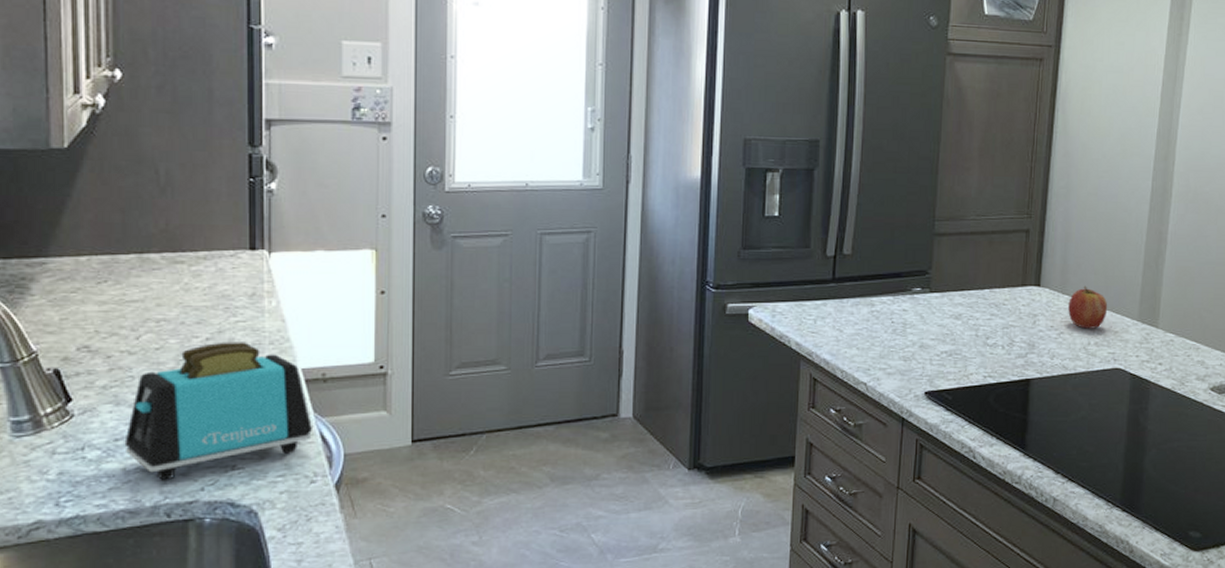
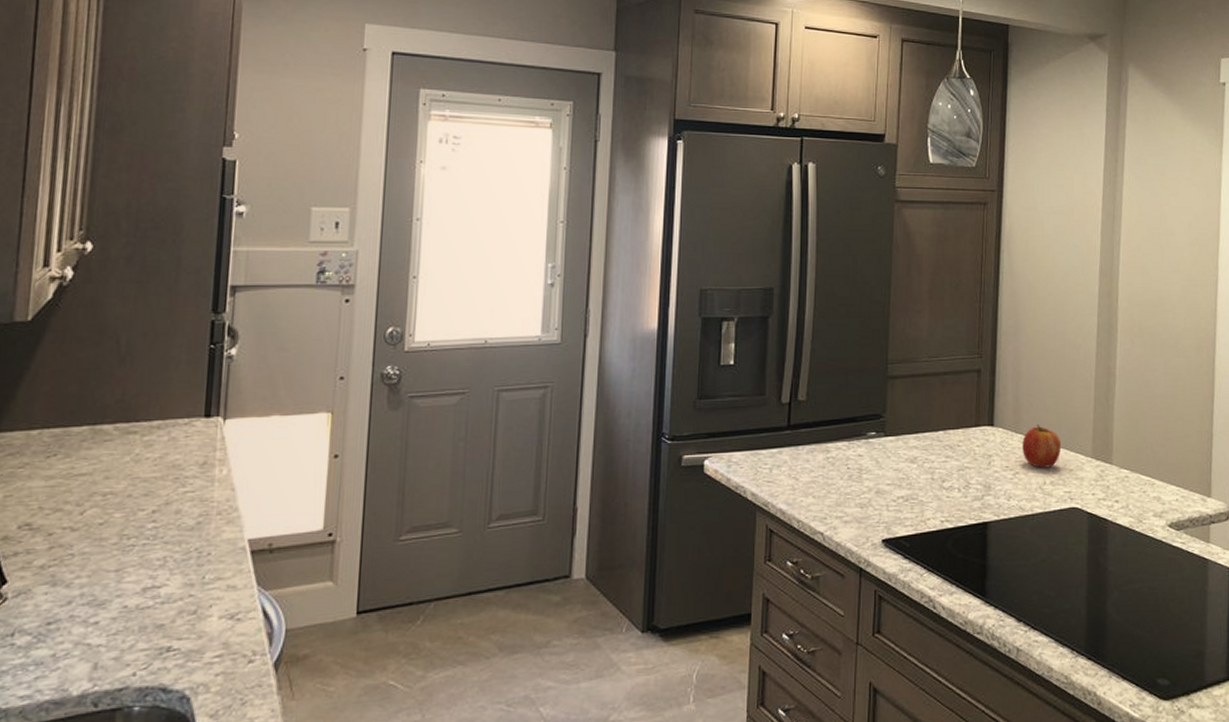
toaster: present [124,342,312,480] -> none [57,513,255,666]

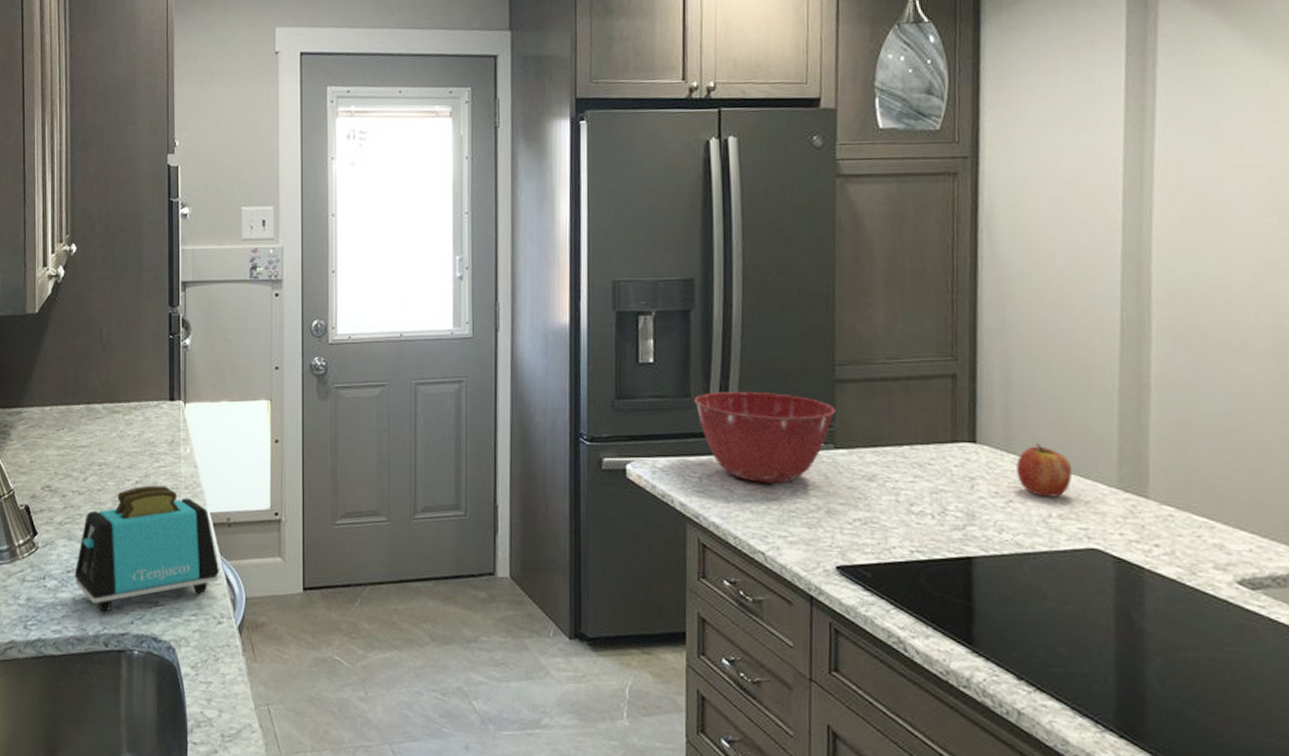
toaster: none [57,513,255,666] -> present [74,485,219,612]
mixing bowl: none [768,389,887,470] -> present [693,392,836,484]

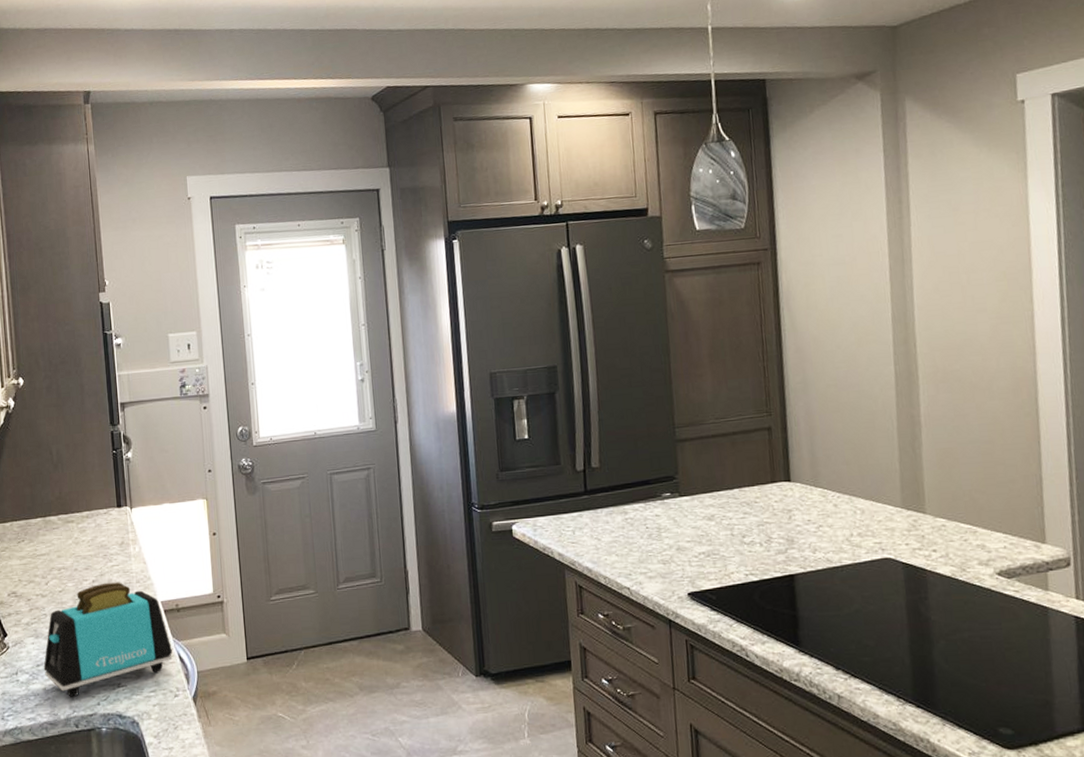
mixing bowl: present [693,392,836,484] -> none [563,455,678,531]
fruit: present [1016,443,1073,497] -> none [823,477,867,520]

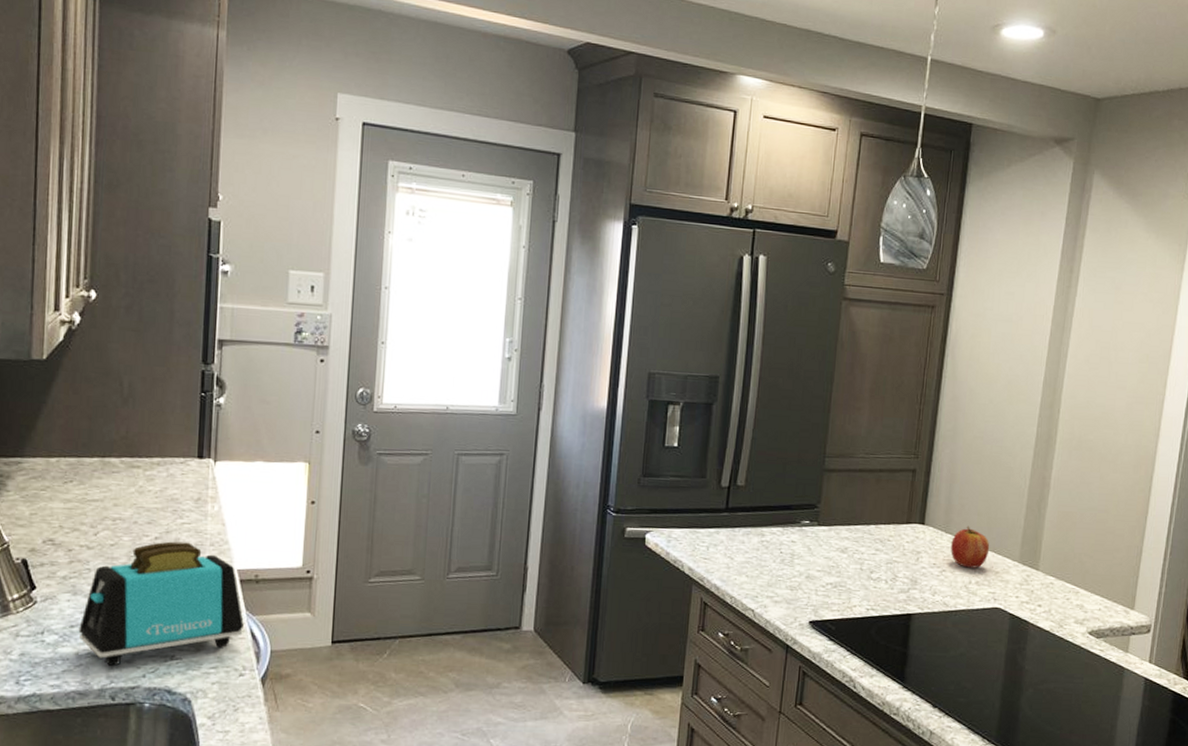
fruit: none [823,477,867,520] -> present [951,526,990,568]

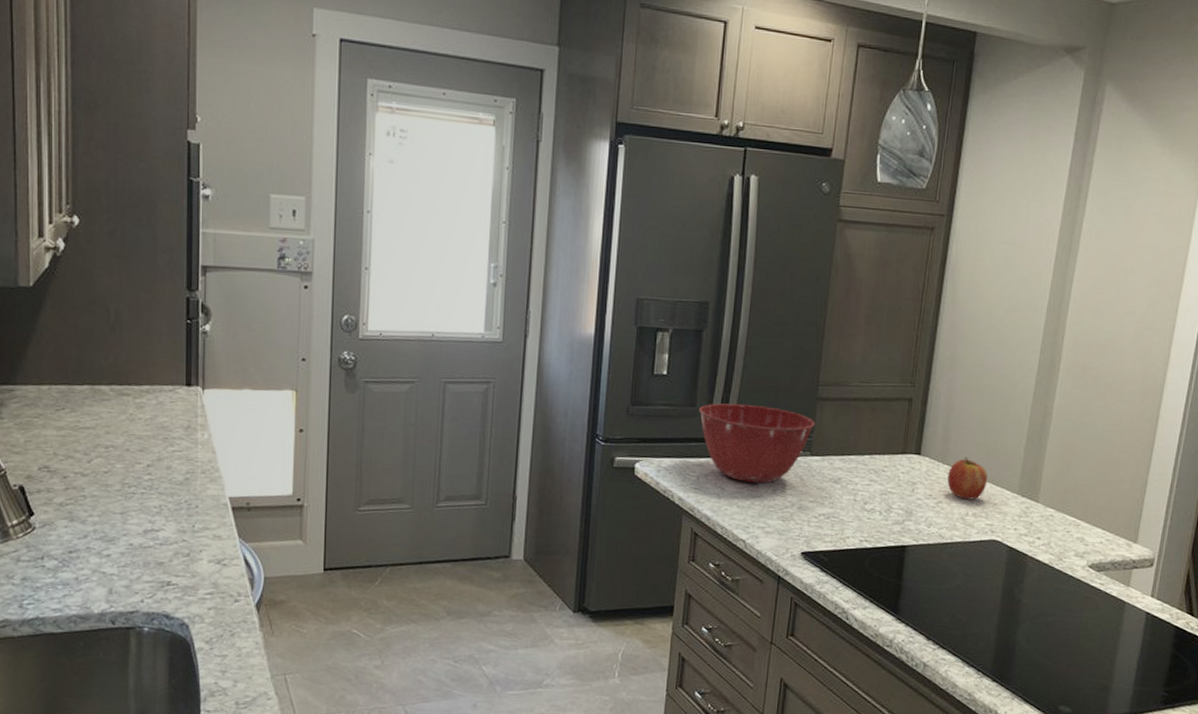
toaster: present [78,541,244,666] -> none [77,469,237,591]
mixing bowl: none [708,474,822,553] -> present [698,403,815,483]

